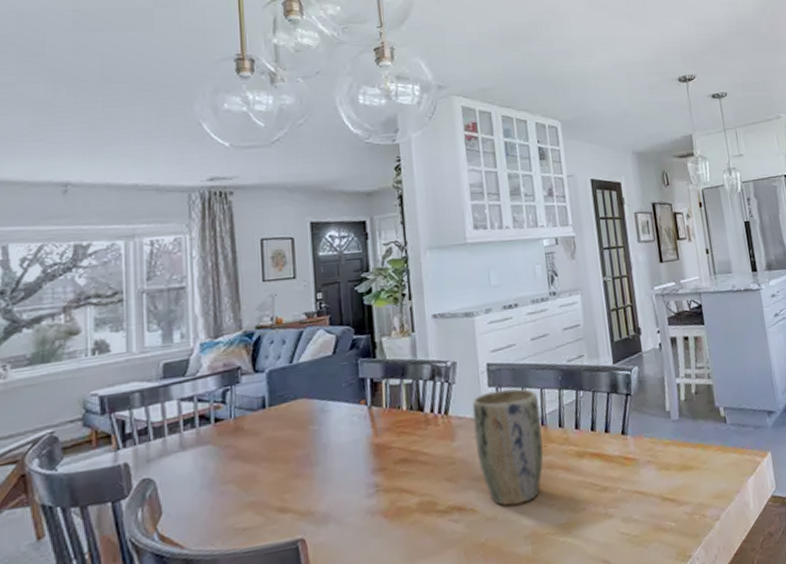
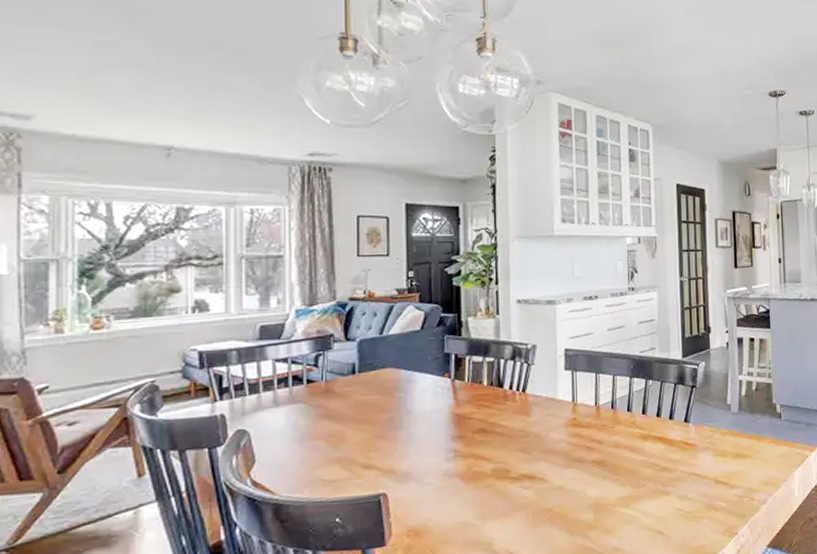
plant pot: present [472,388,544,506] -> none [548,373,612,478]

